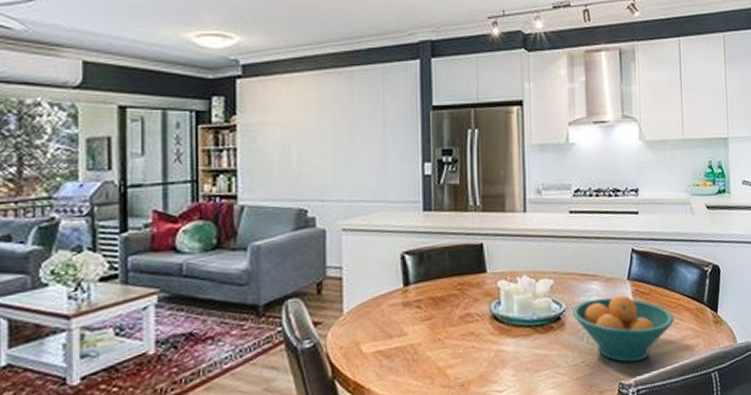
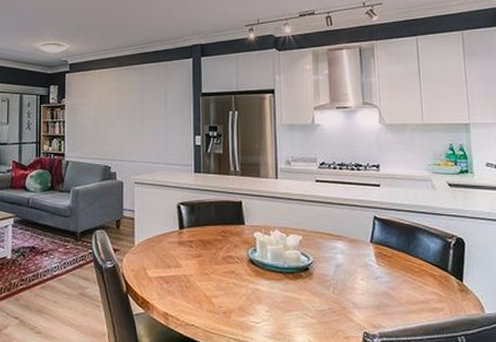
fruit bowl: present [572,294,674,363] -> none [319,255,418,316]

